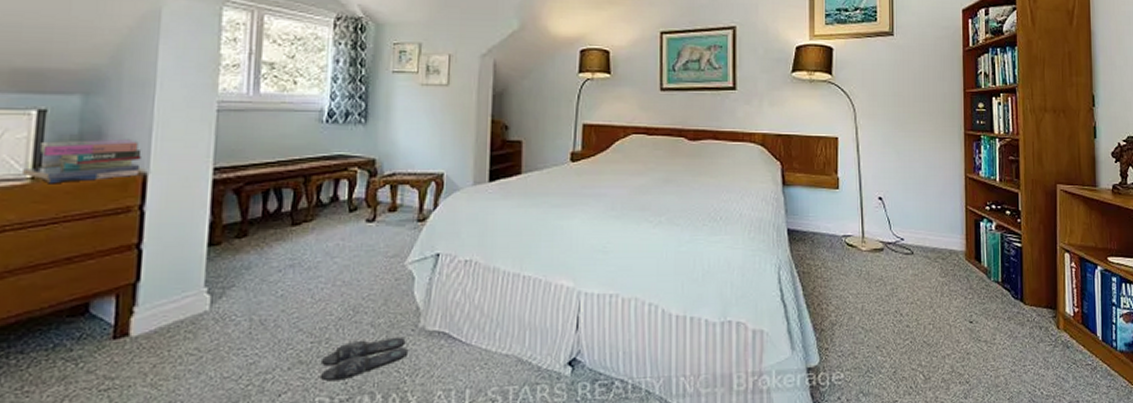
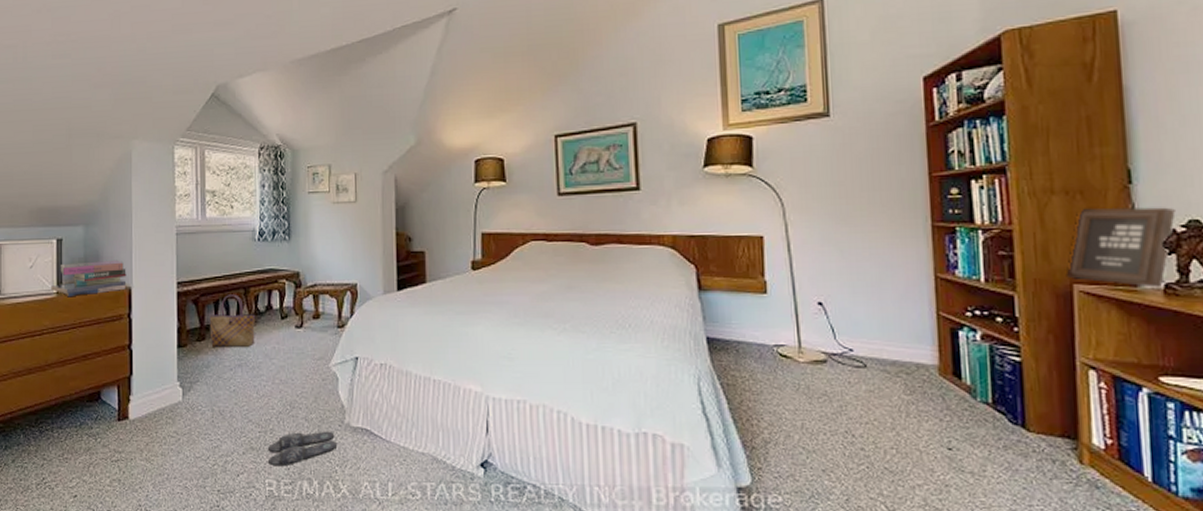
tote bag: none [254,183,316,247] -> present [209,294,255,349]
picture frame: none [1052,125,1120,188] -> present [1065,207,1176,288]

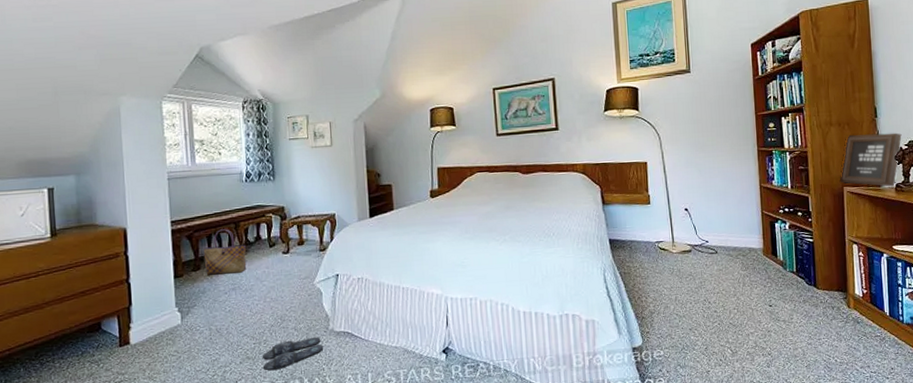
books: present [51,259,126,297] -> none [44,204,121,241]

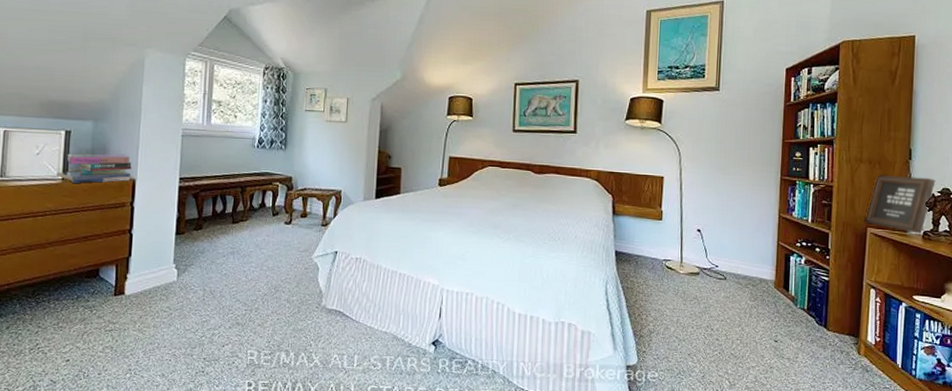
books: none [44,204,121,241] -> present [56,153,132,184]
tote bag: present [203,229,247,277] -> none [206,192,249,239]
slippers: present [263,336,324,371] -> none [252,311,314,340]

